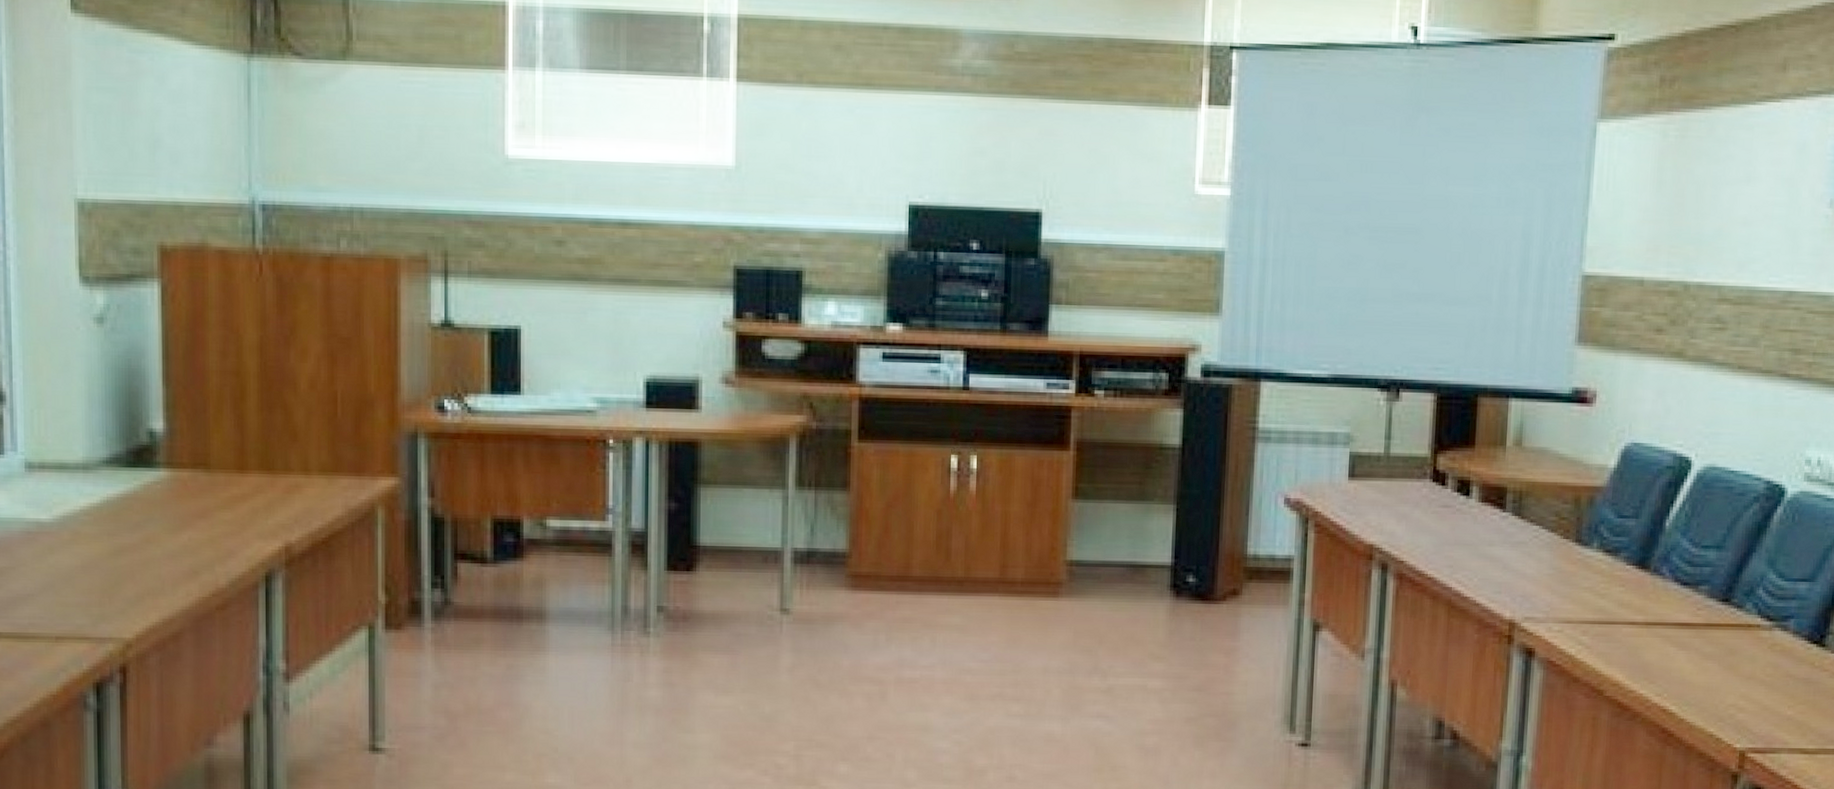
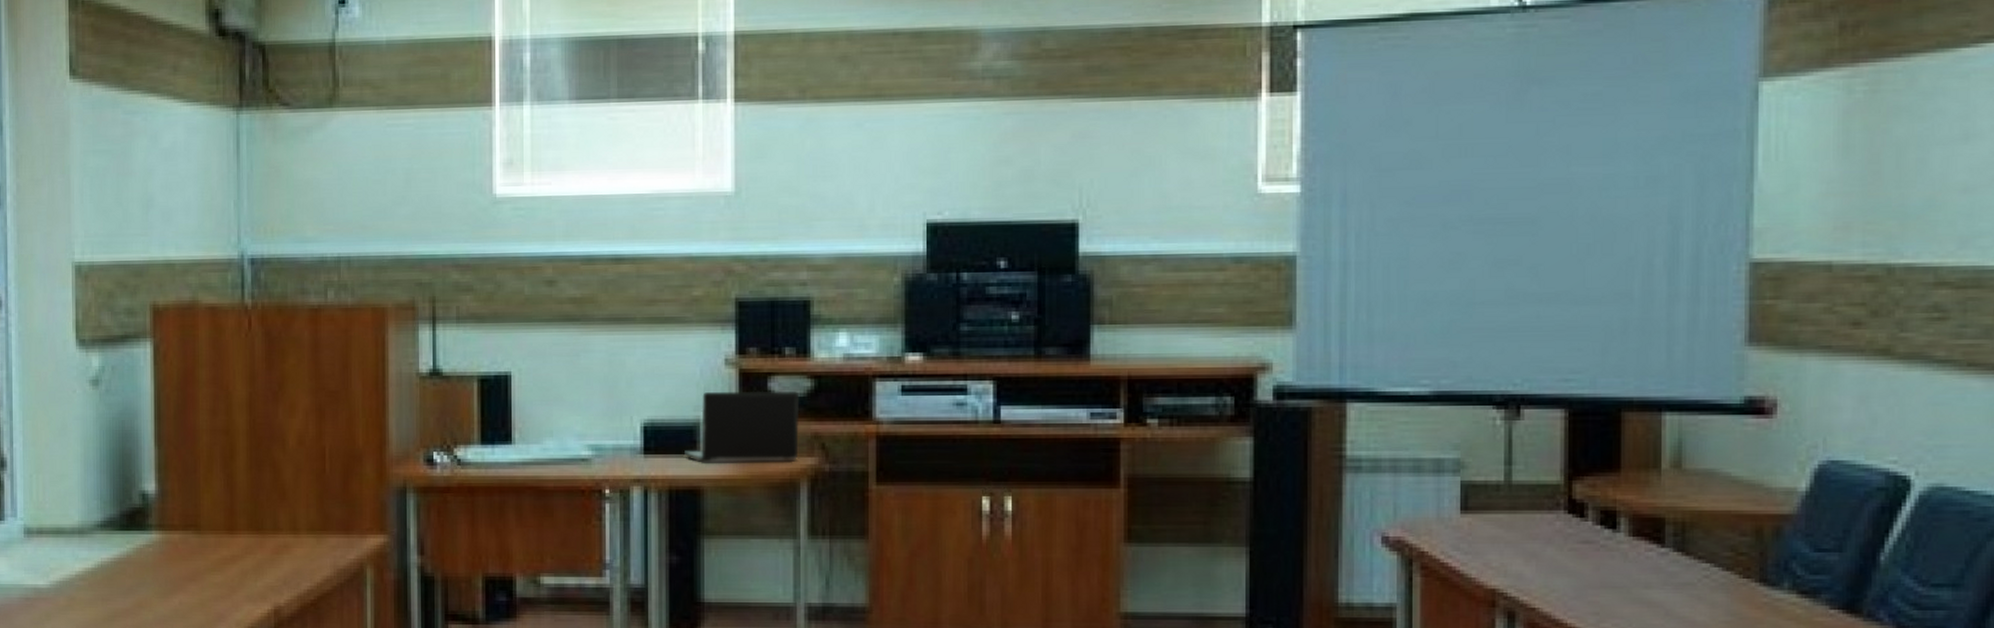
laptop computer: none [683,352,791,421] -> present [683,390,800,465]

